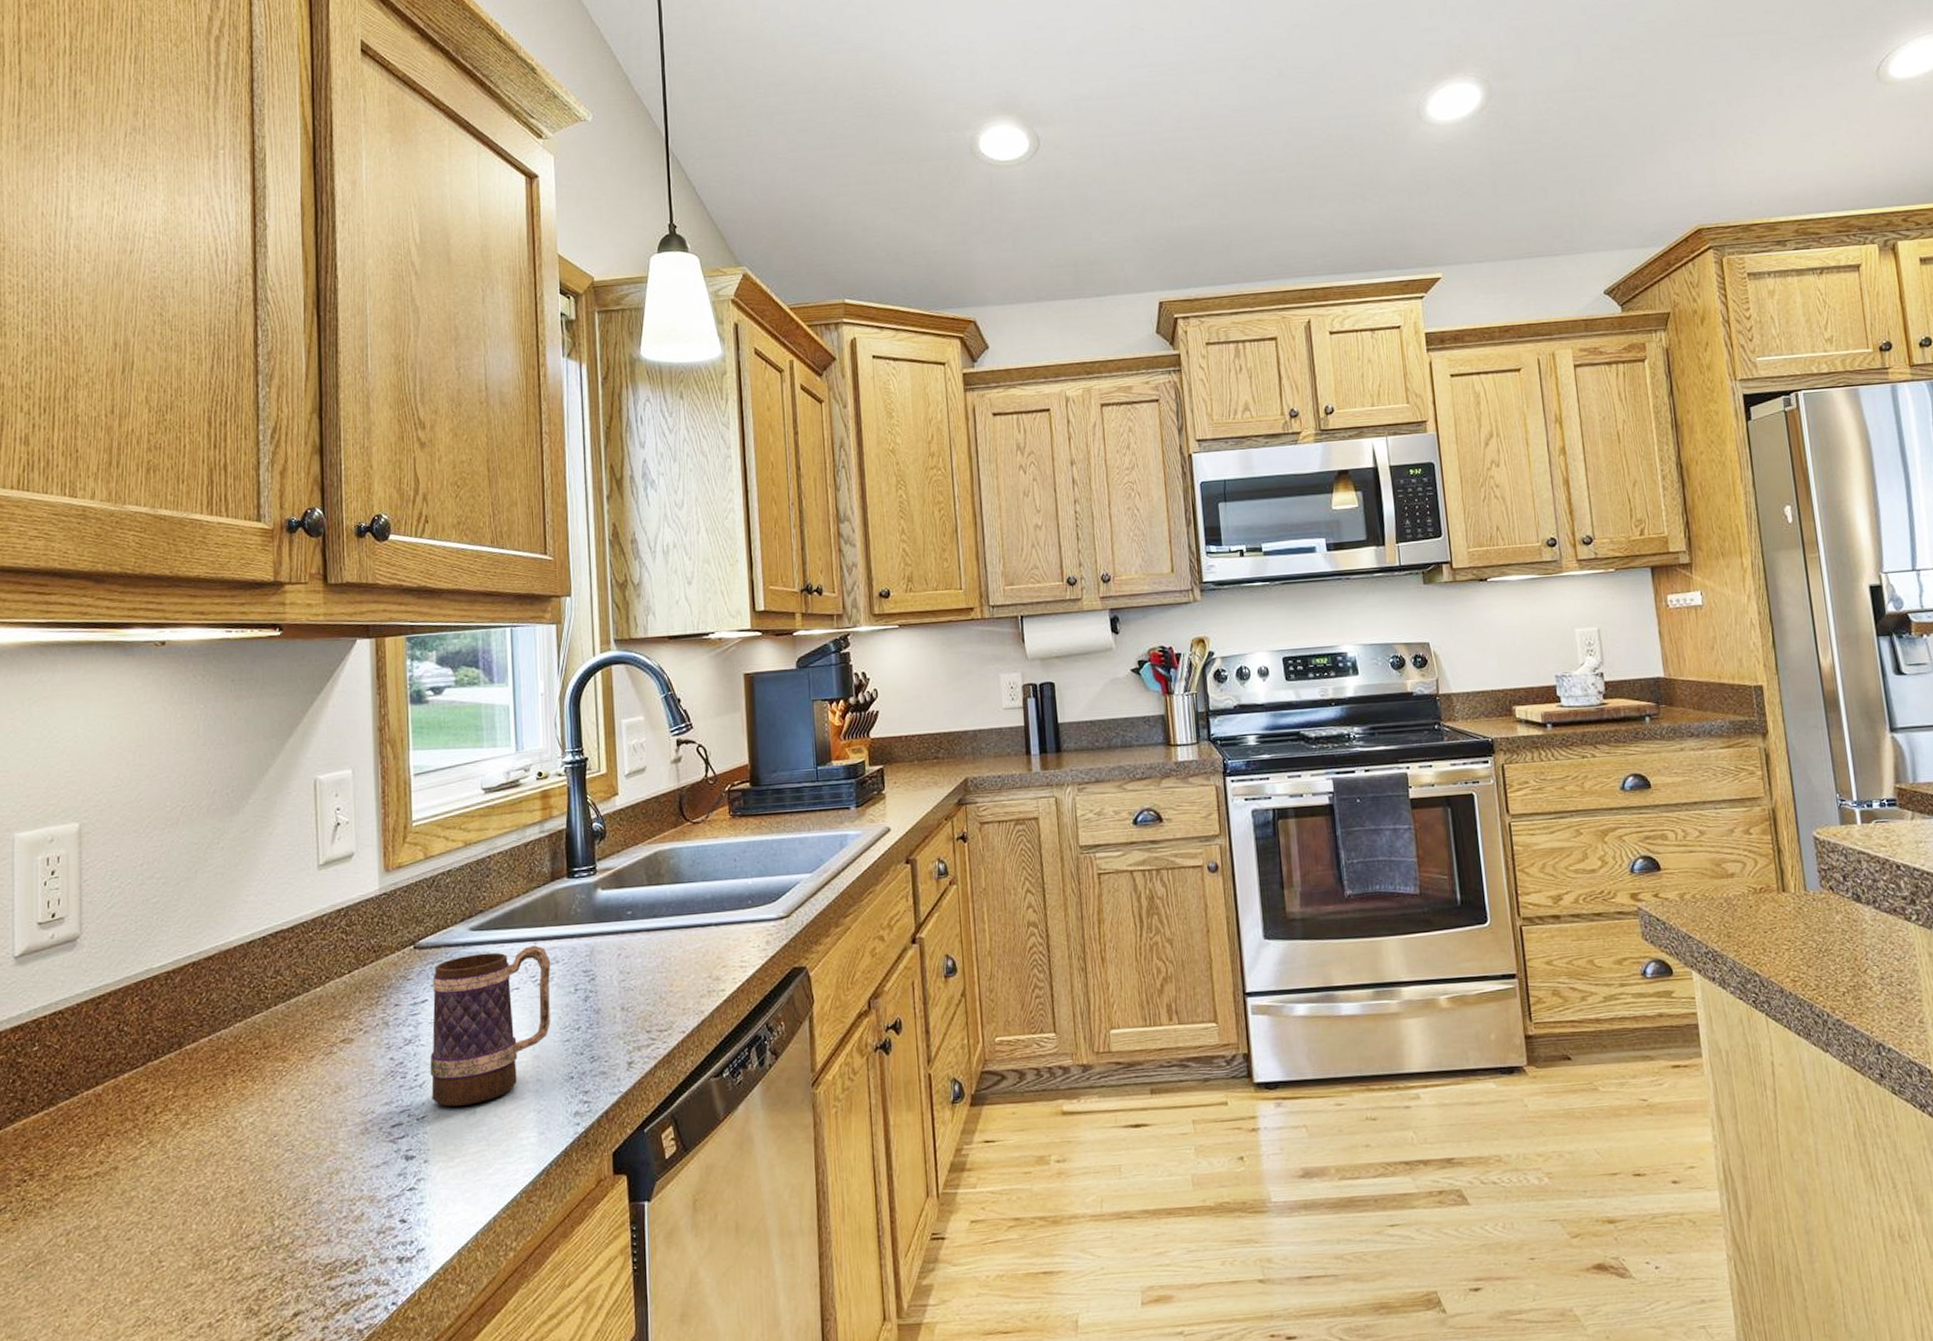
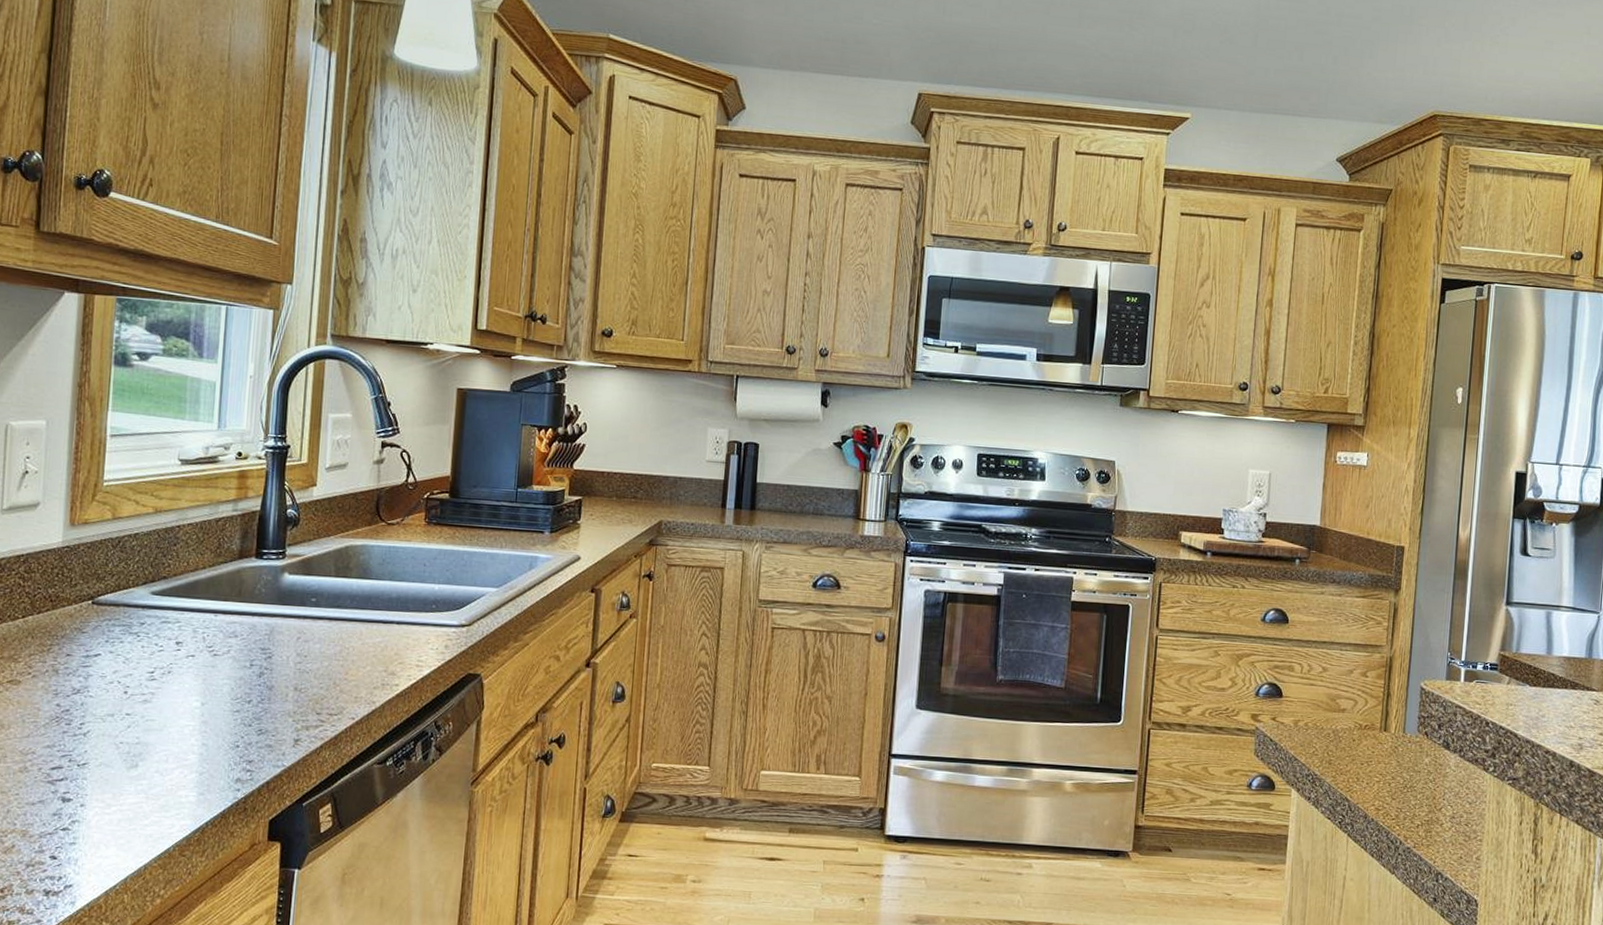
mug: present [430,945,551,1107] -> none [95,617,229,759]

